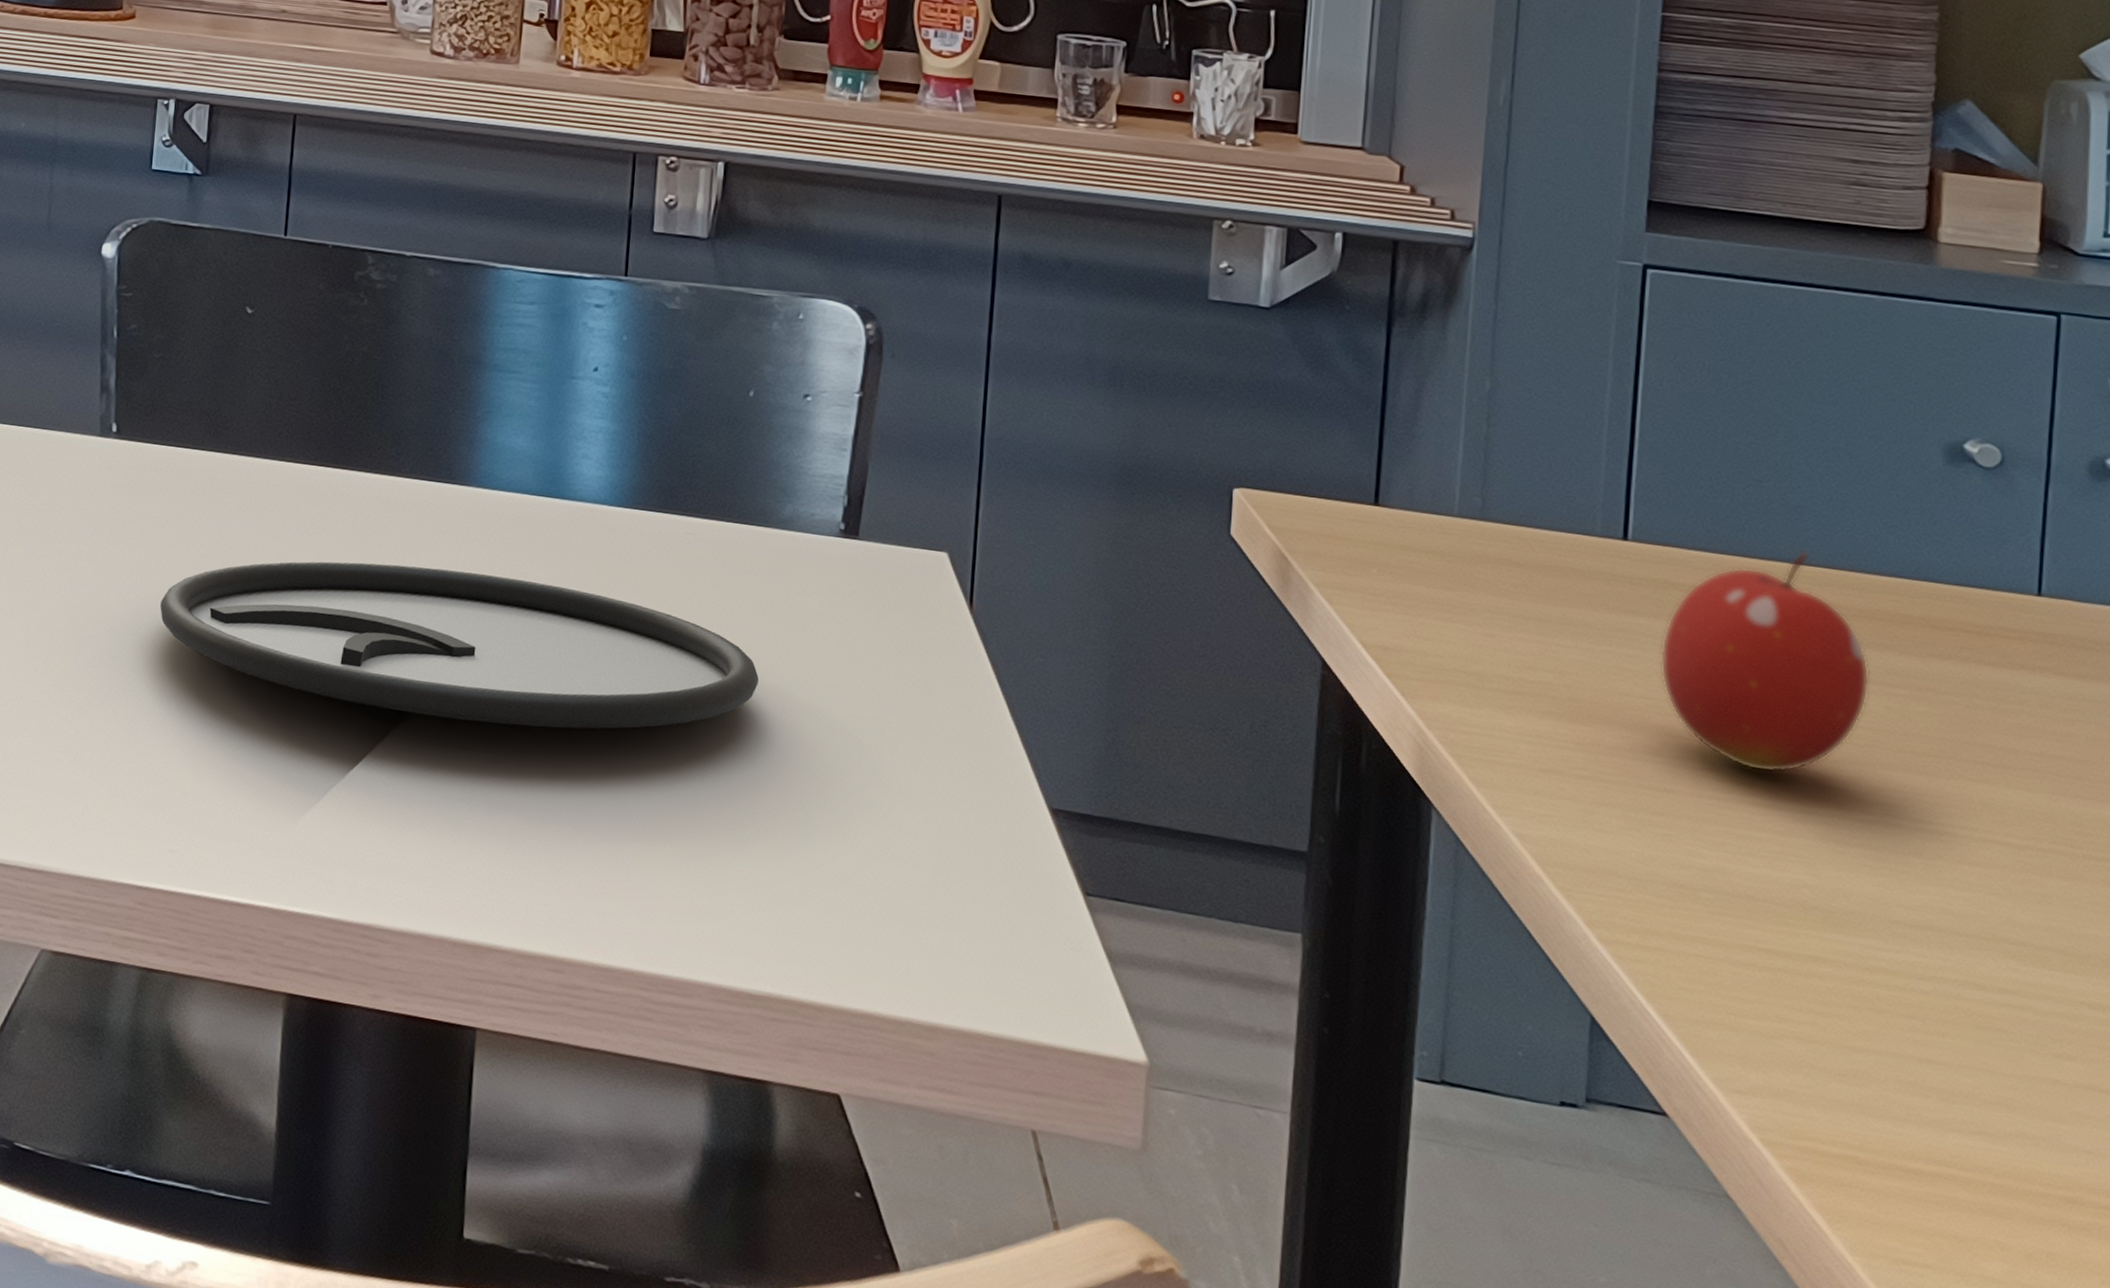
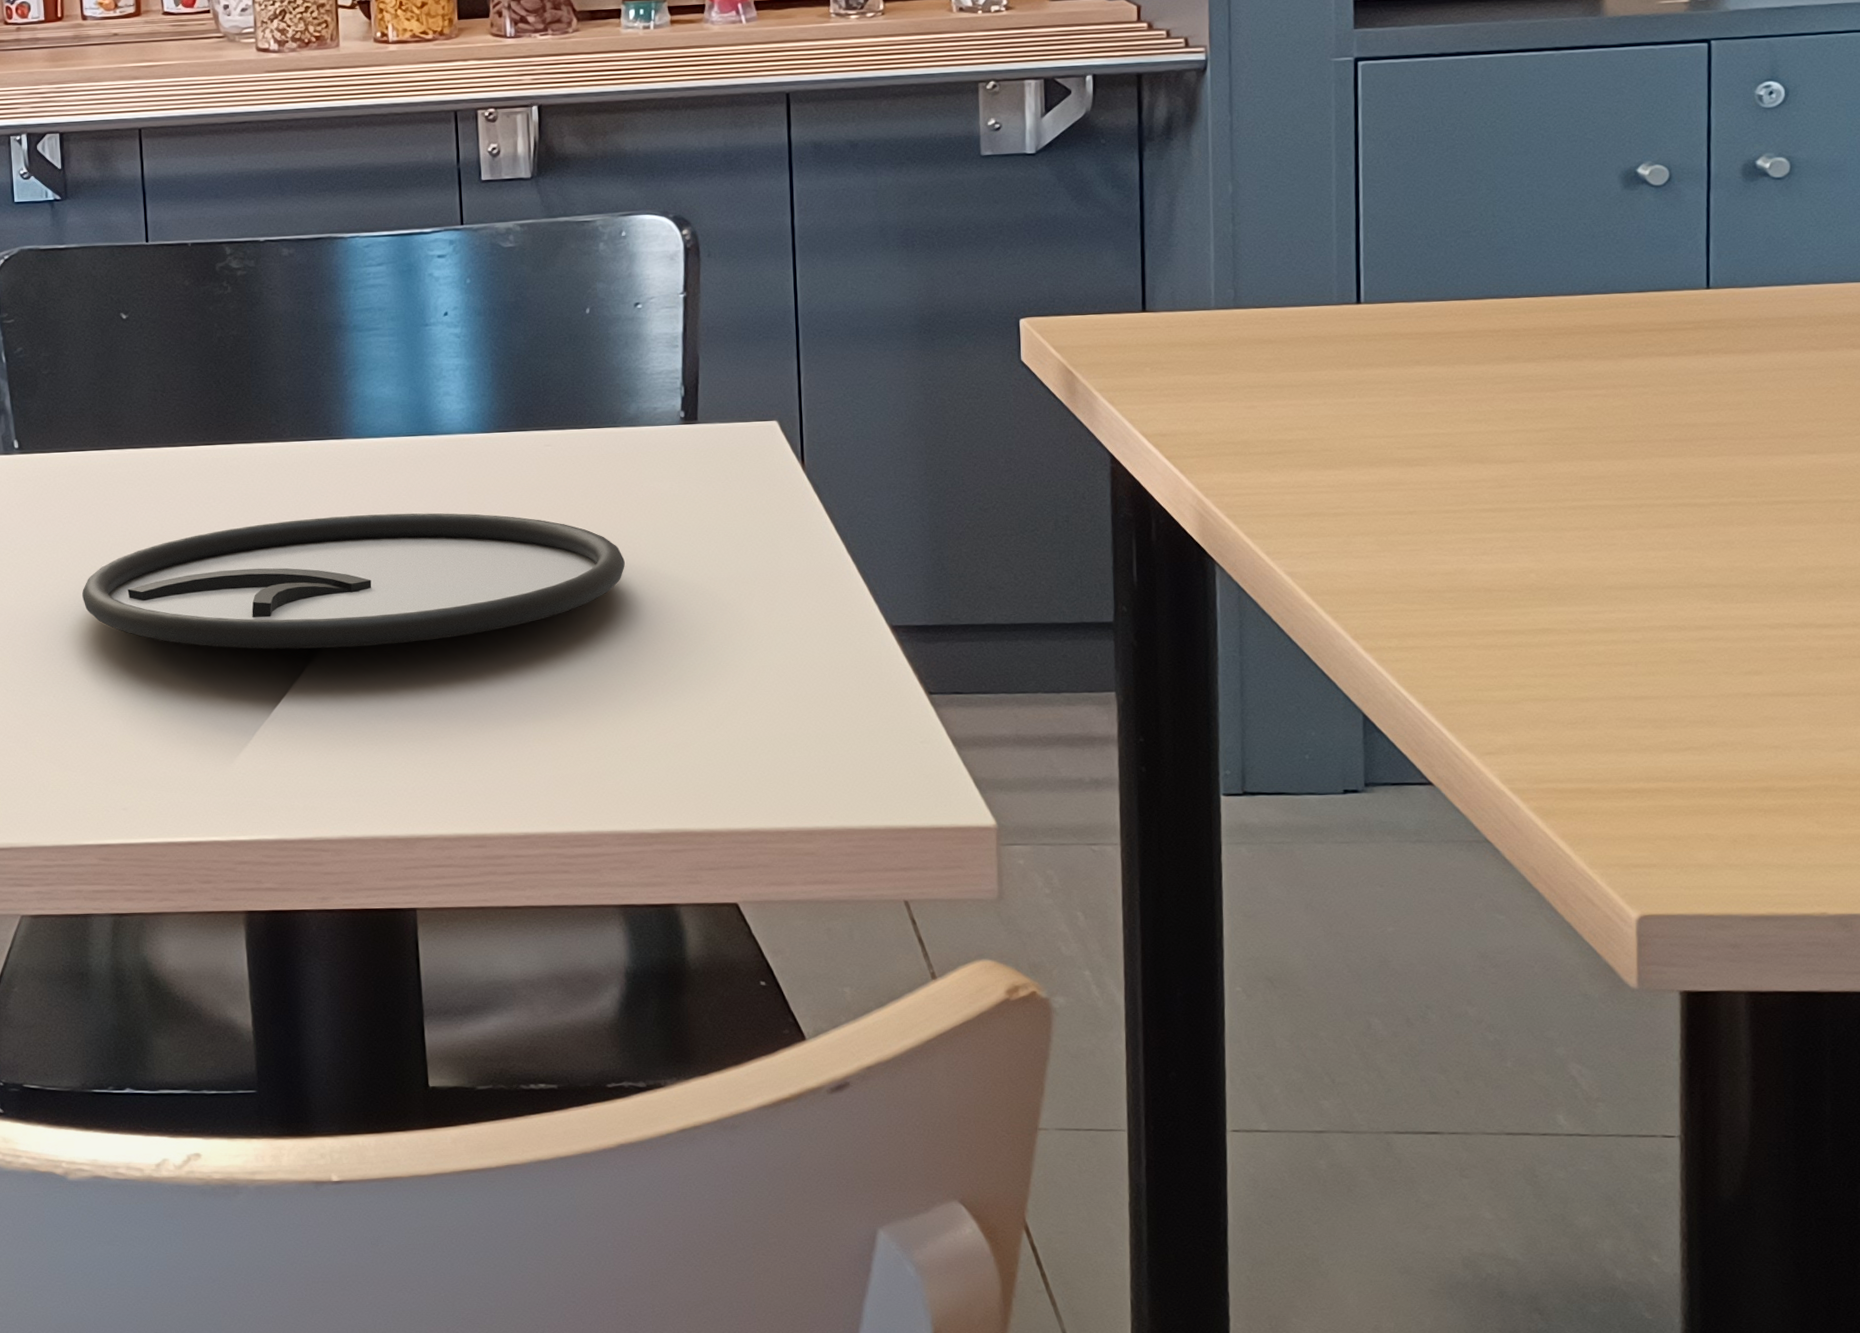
fruit: present [1660,550,1869,773] -> none [1396,285,1572,482]

